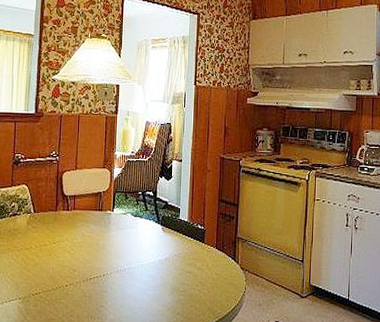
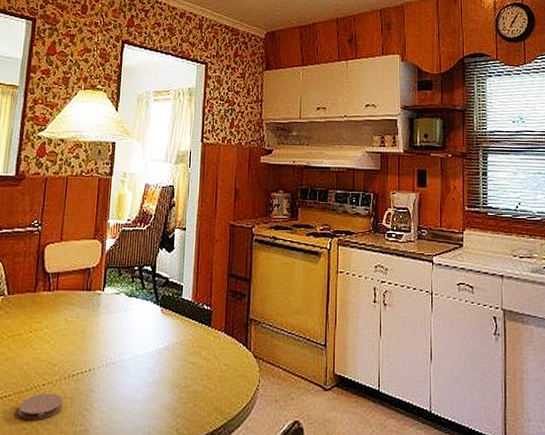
coaster: none [46,292,83,313] -> present [17,393,63,420]

